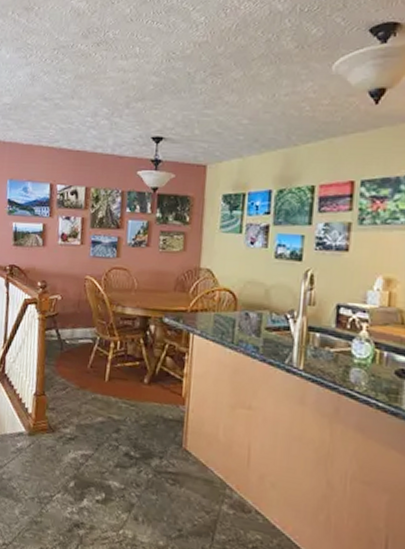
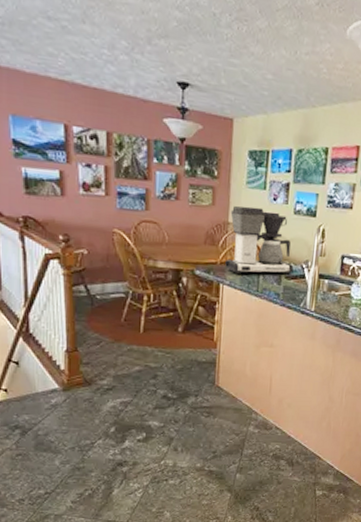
coffee maker: none [196,250,276,326] -> present [225,205,294,275]

